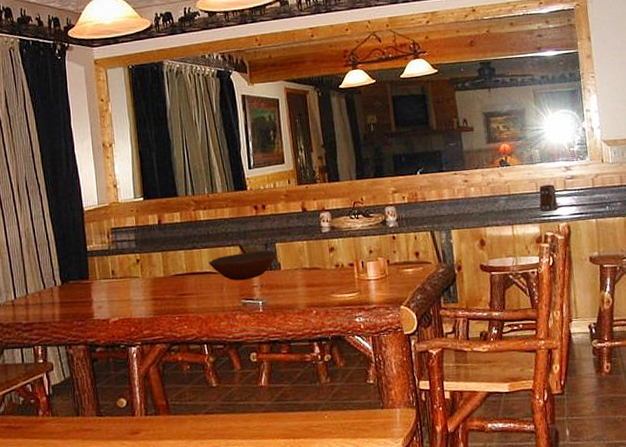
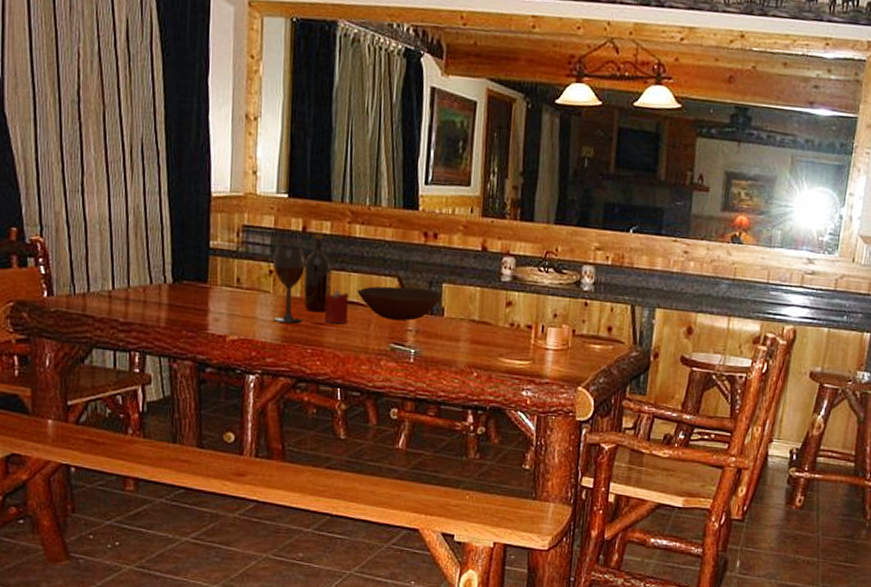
wine glass: none [138,236,168,300] -> present [273,245,306,323]
wine bottle: none [163,223,188,287] -> present [303,233,332,313]
candle: none [183,264,205,293] -> present [324,289,349,325]
beer mug: present [539,184,558,212] -> none [766,275,791,309]

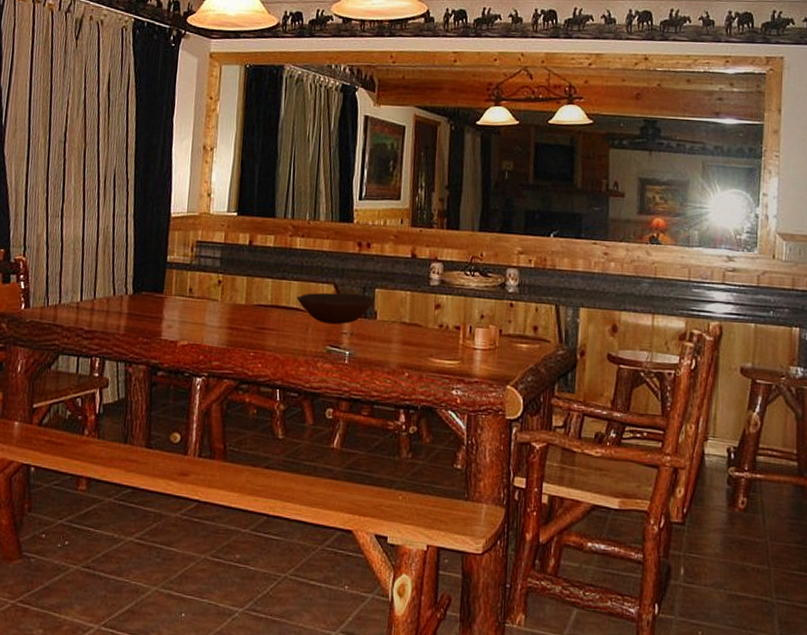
wine glass: present [273,245,306,323] -> none [220,257,251,329]
wine bottle: present [303,233,332,313] -> none [248,246,275,318]
candle: present [324,289,349,325] -> none [266,296,289,329]

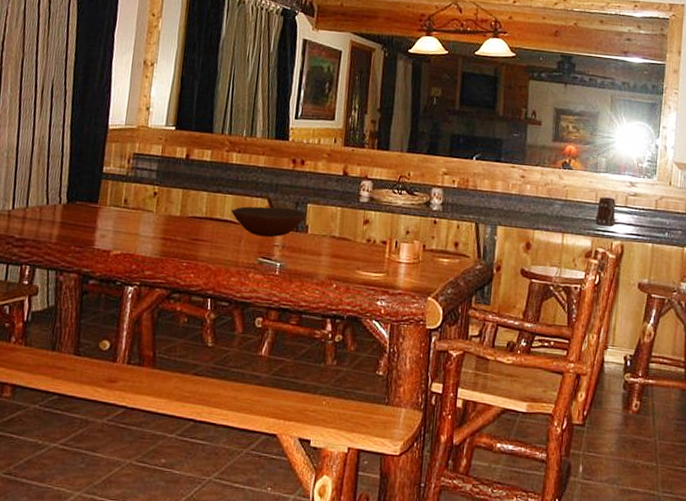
beer mug: none [689,273,712,306] -> present [595,197,616,227]

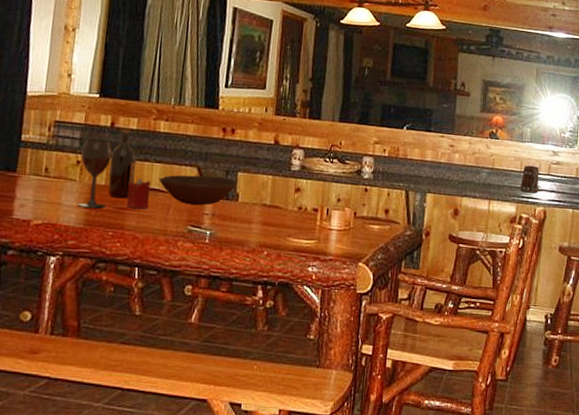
wine glass: none [154,170,187,239] -> present [78,138,112,209]
wine bottle: none [182,160,210,230] -> present [107,128,137,199]
candle: none [200,208,223,241] -> present [126,177,151,209]

